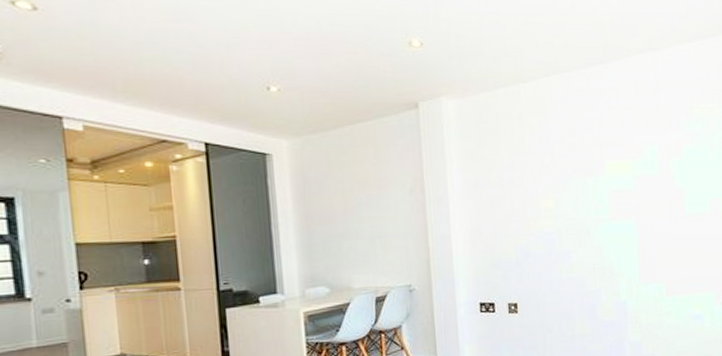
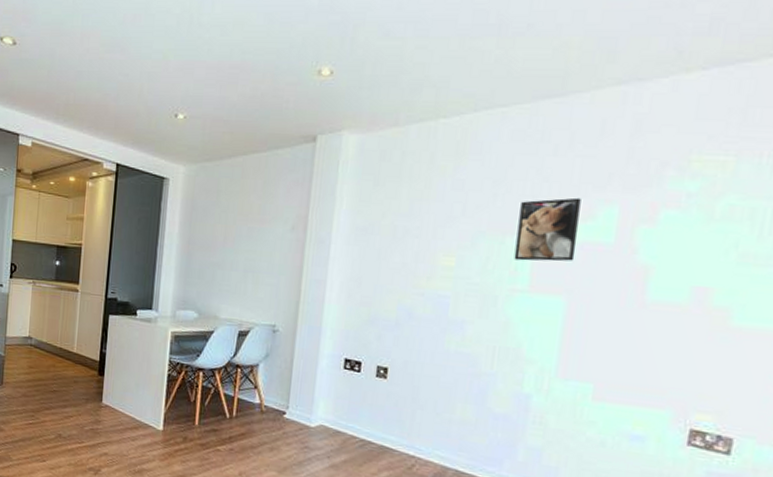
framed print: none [593,141,636,196] -> present [514,197,581,262]

